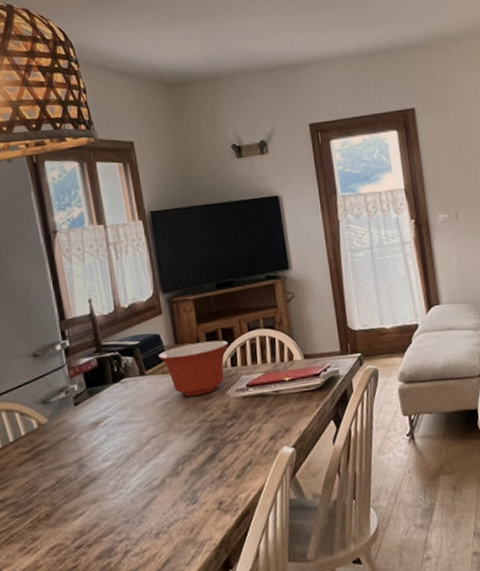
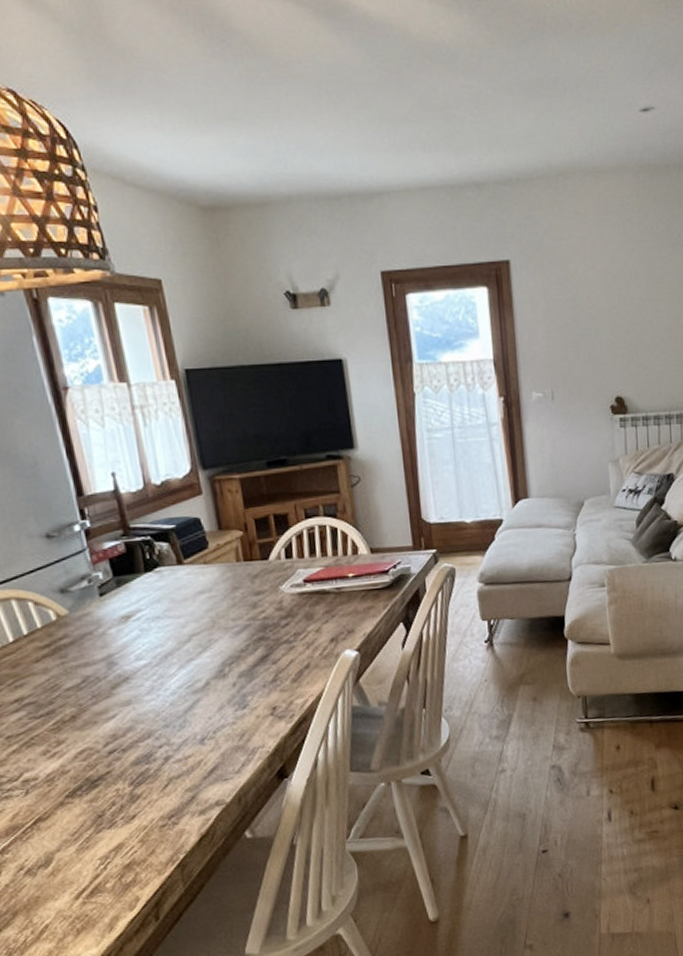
mixing bowl: present [158,340,228,397] -> none [199,527,282,590]

